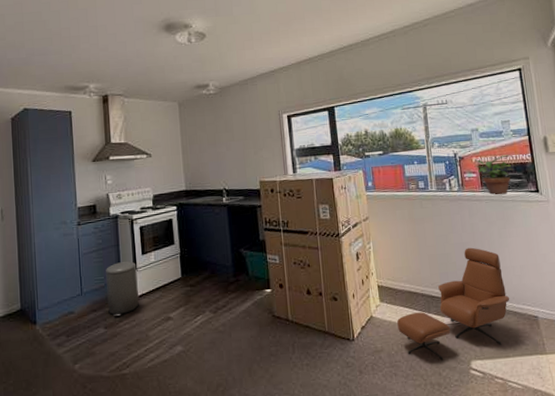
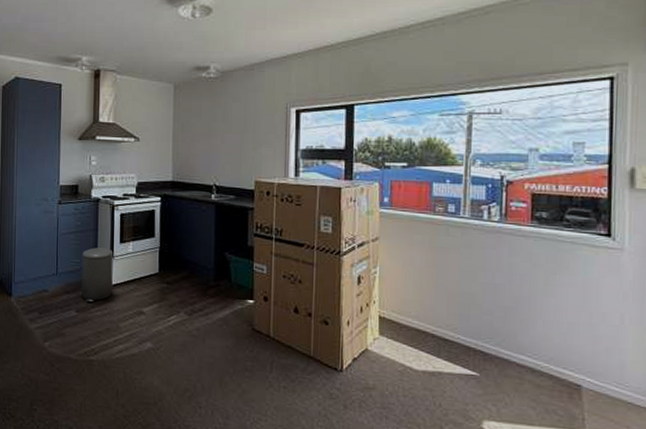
armchair: present [397,247,510,361] -> none [397,290,547,413]
potted plant: present [474,154,514,195] -> none [526,185,580,234]

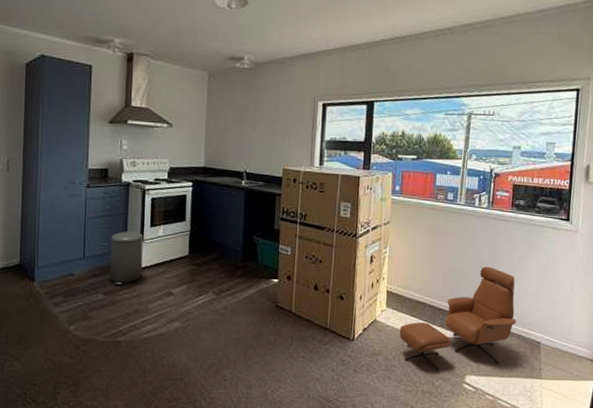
armchair: none [397,290,547,413] -> present [399,266,517,371]

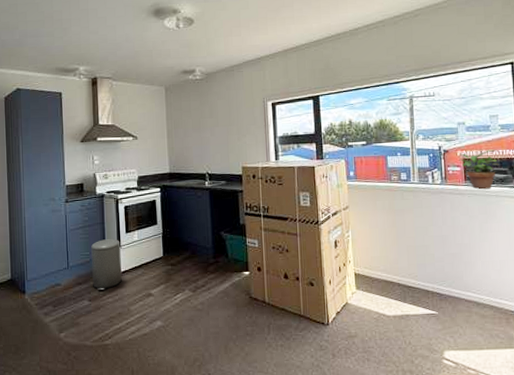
armchair: present [399,266,517,371] -> none [372,240,488,349]
potted plant: none [509,177,550,219] -> present [459,149,499,190]

